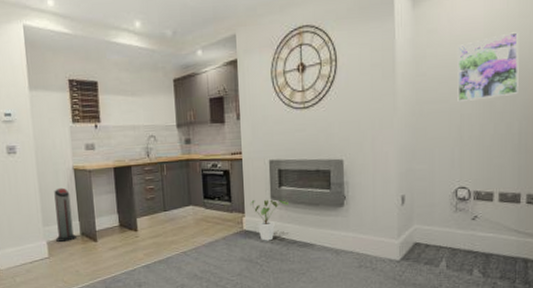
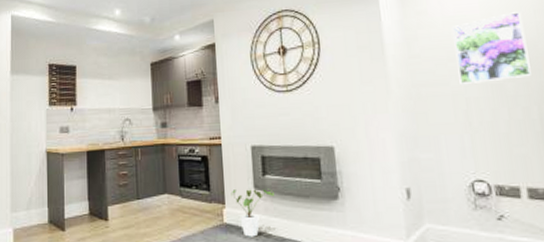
air purifier: present [54,187,77,242] -> none [22,171,44,230]

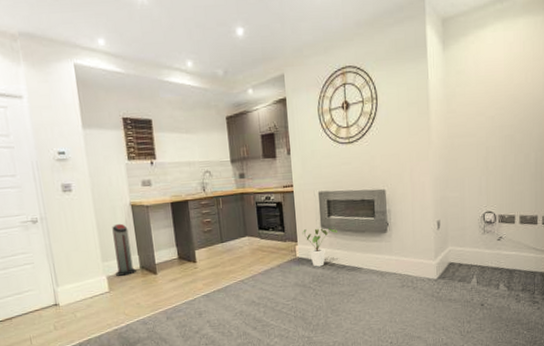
air purifier: none [22,171,44,230] -> present [112,223,136,276]
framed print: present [452,12,531,86] -> none [482,73,534,136]

